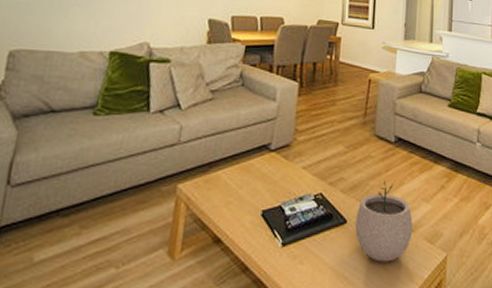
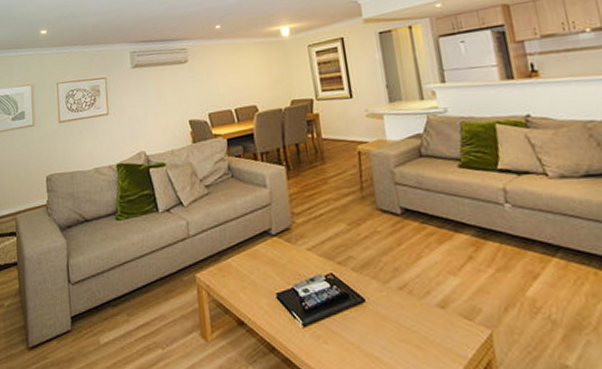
plant pot: present [355,180,413,262] -> none [373,255,444,341]

